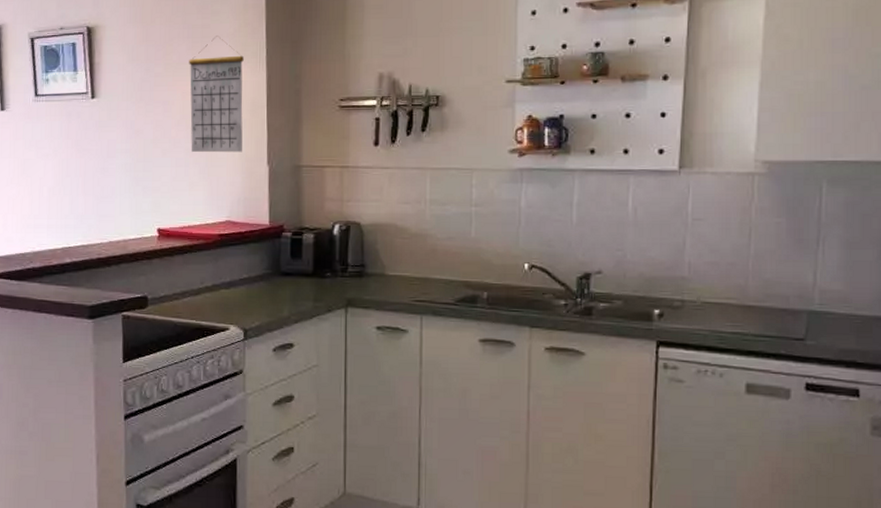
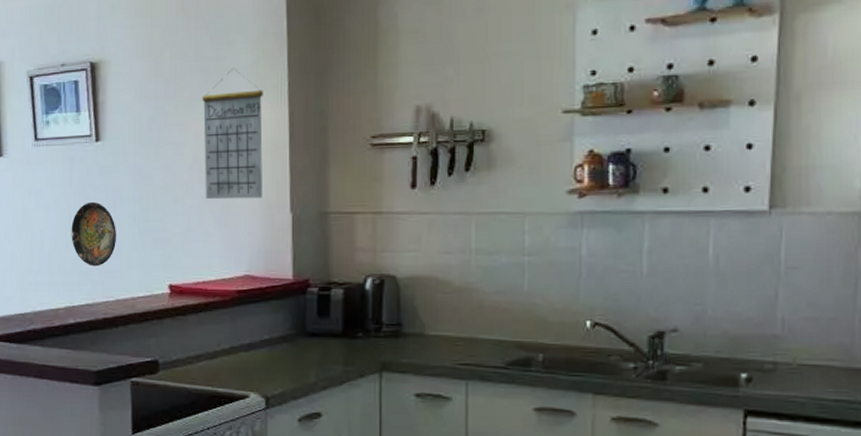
decorative plate: none [68,152,110,211] -> present [71,201,116,266]

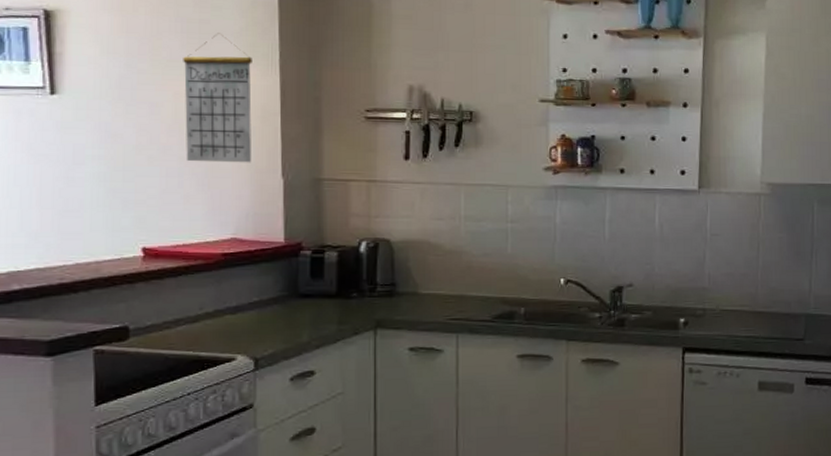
decorative plate: present [71,201,116,266] -> none [16,158,76,228]

